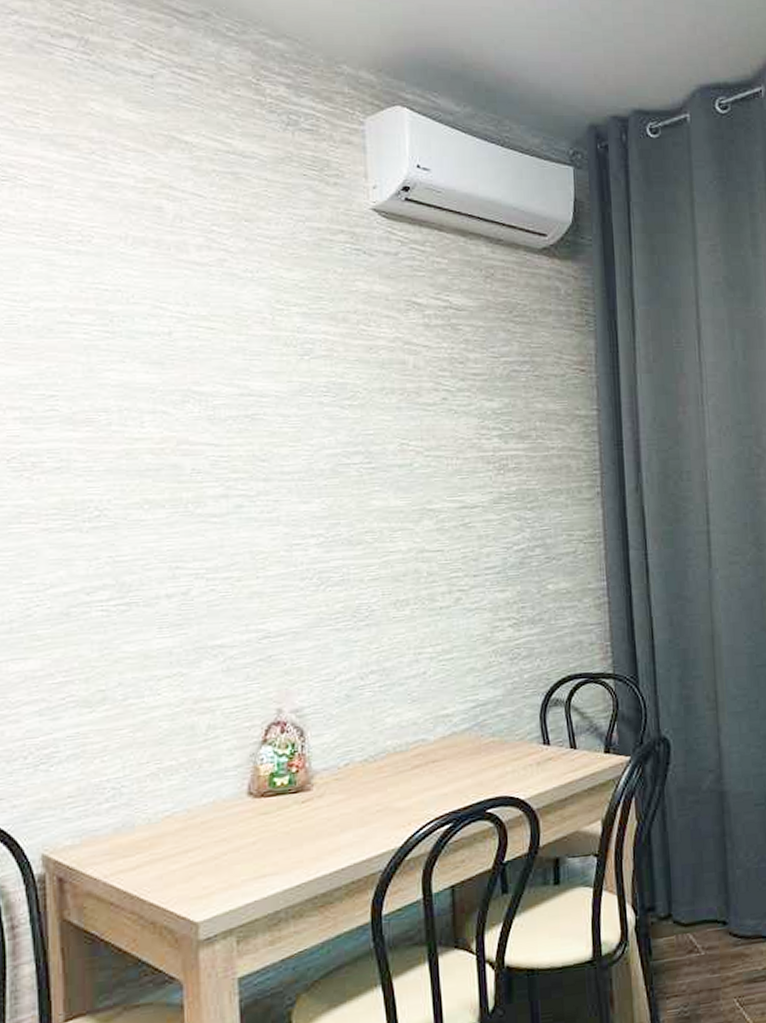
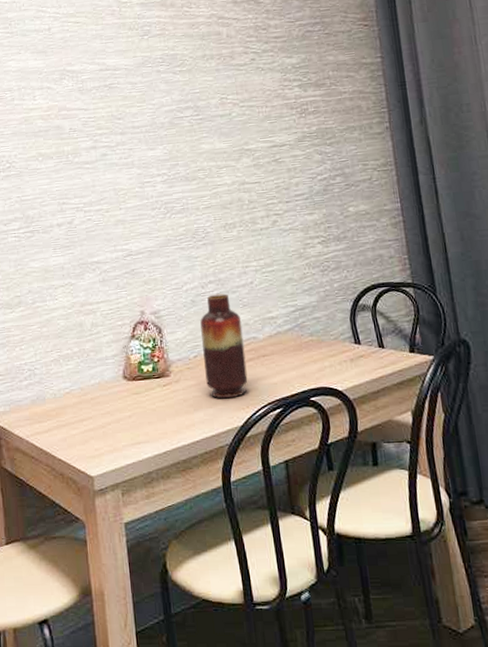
vase: none [356,686,412,816] -> present [200,294,248,399]

